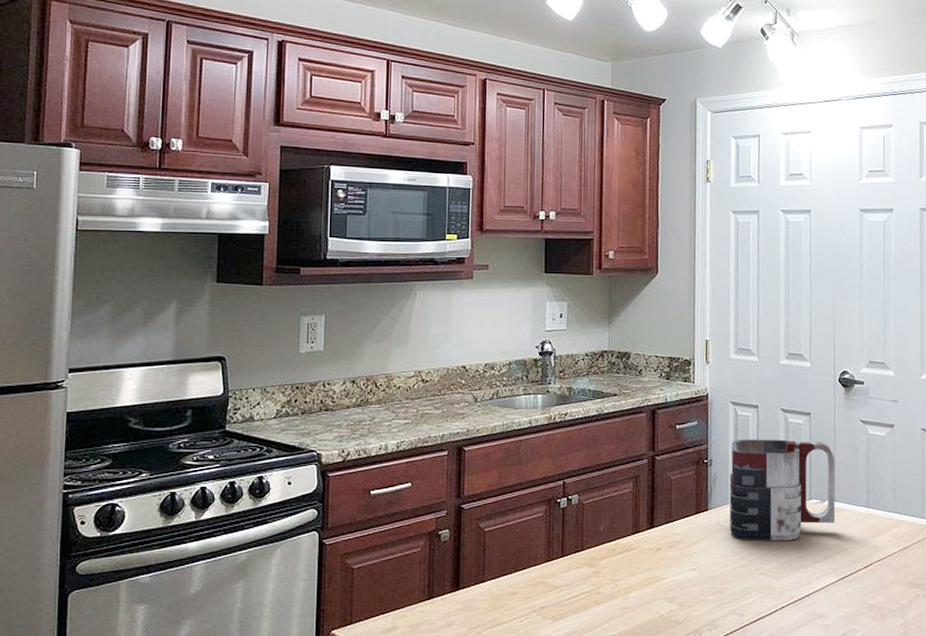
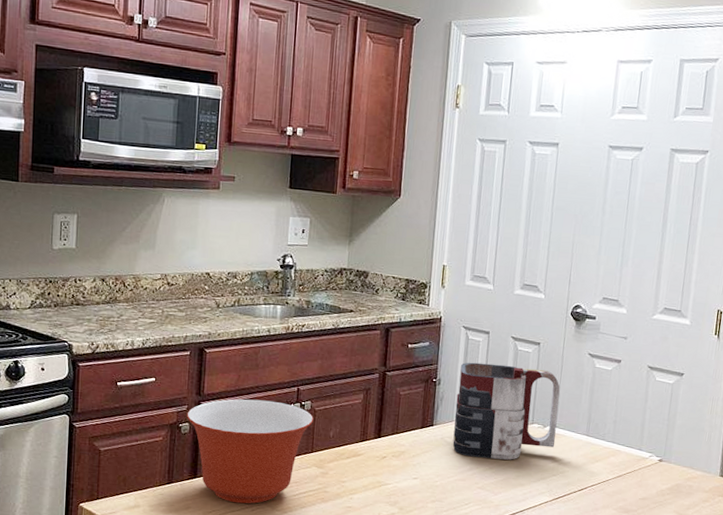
mixing bowl: none [446,497,582,615] -> present [186,399,313,504]

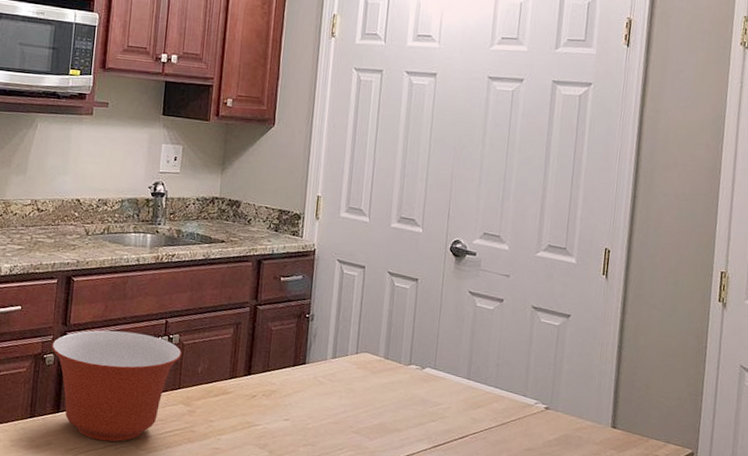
mug: present [452,362,560,460] -> none [326,297,439,403]

